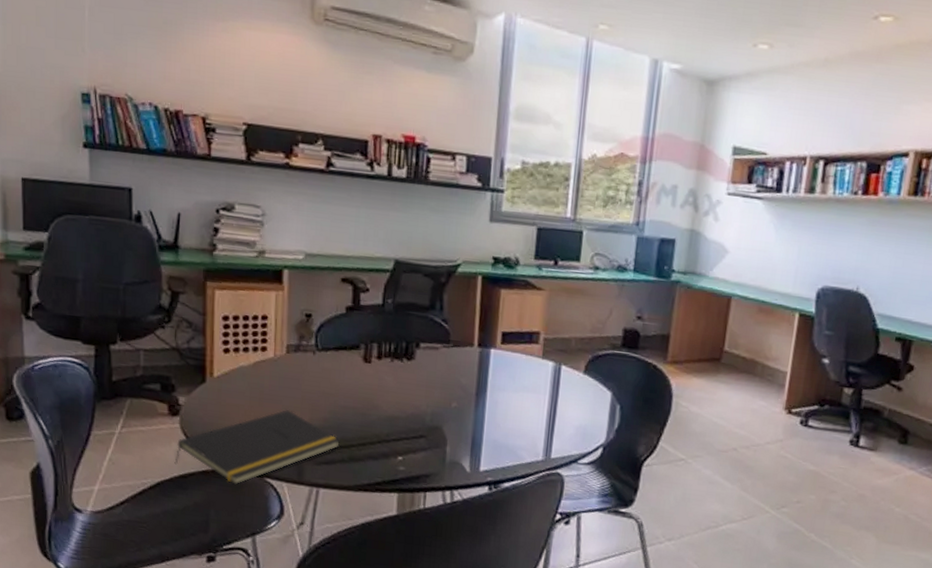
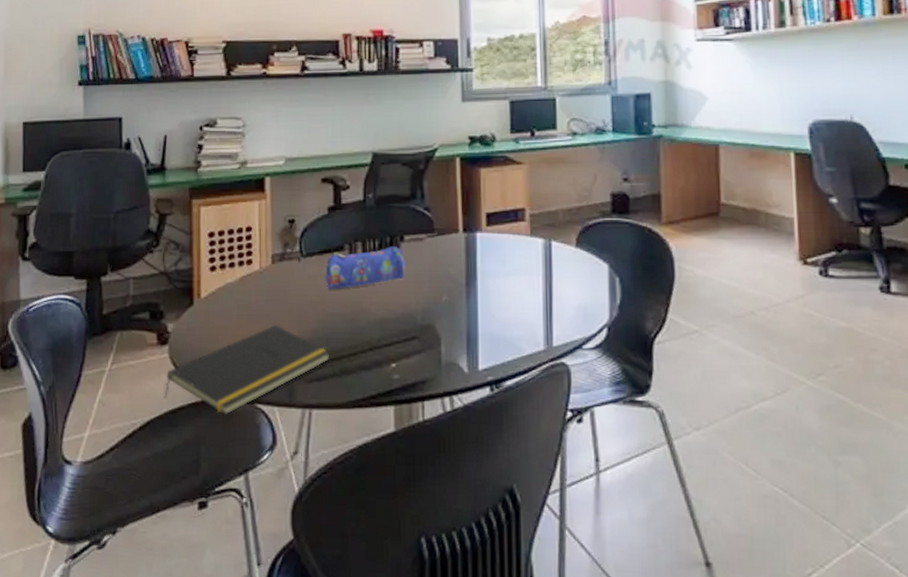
pencil case: none [337,350,420,385] -> present [323,246,406,290]

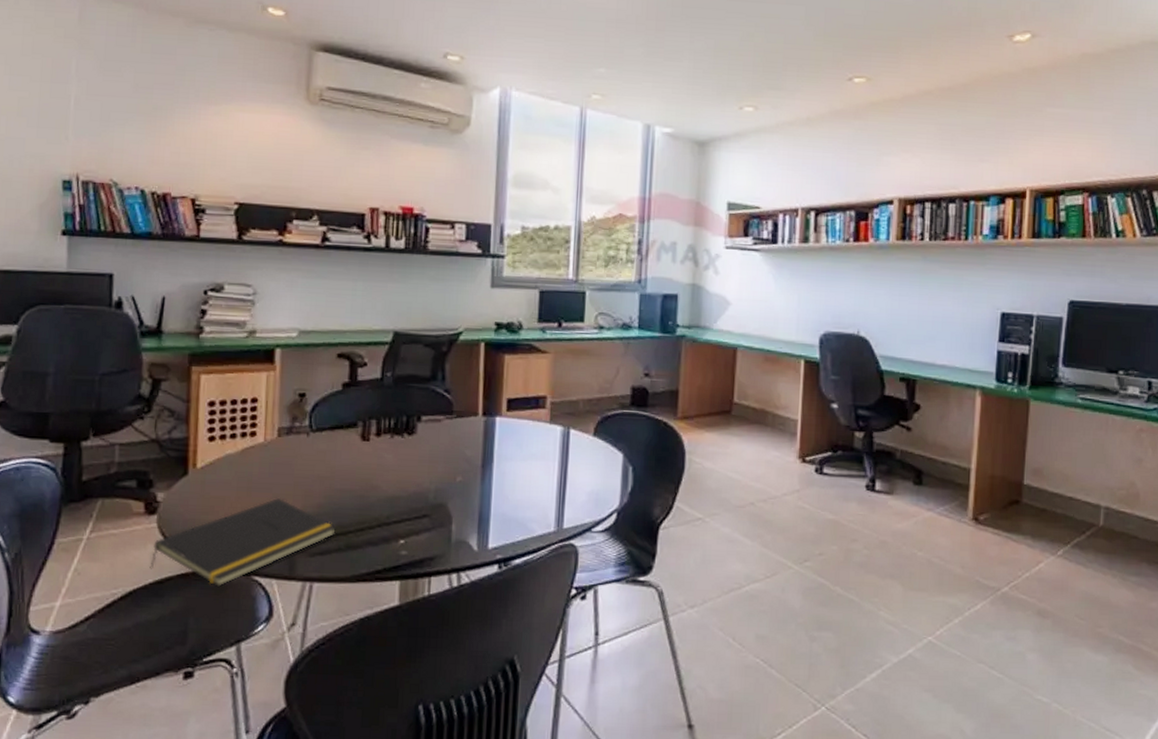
pencil case: present [323,246,406,290] -> none [333,426,422,466]

